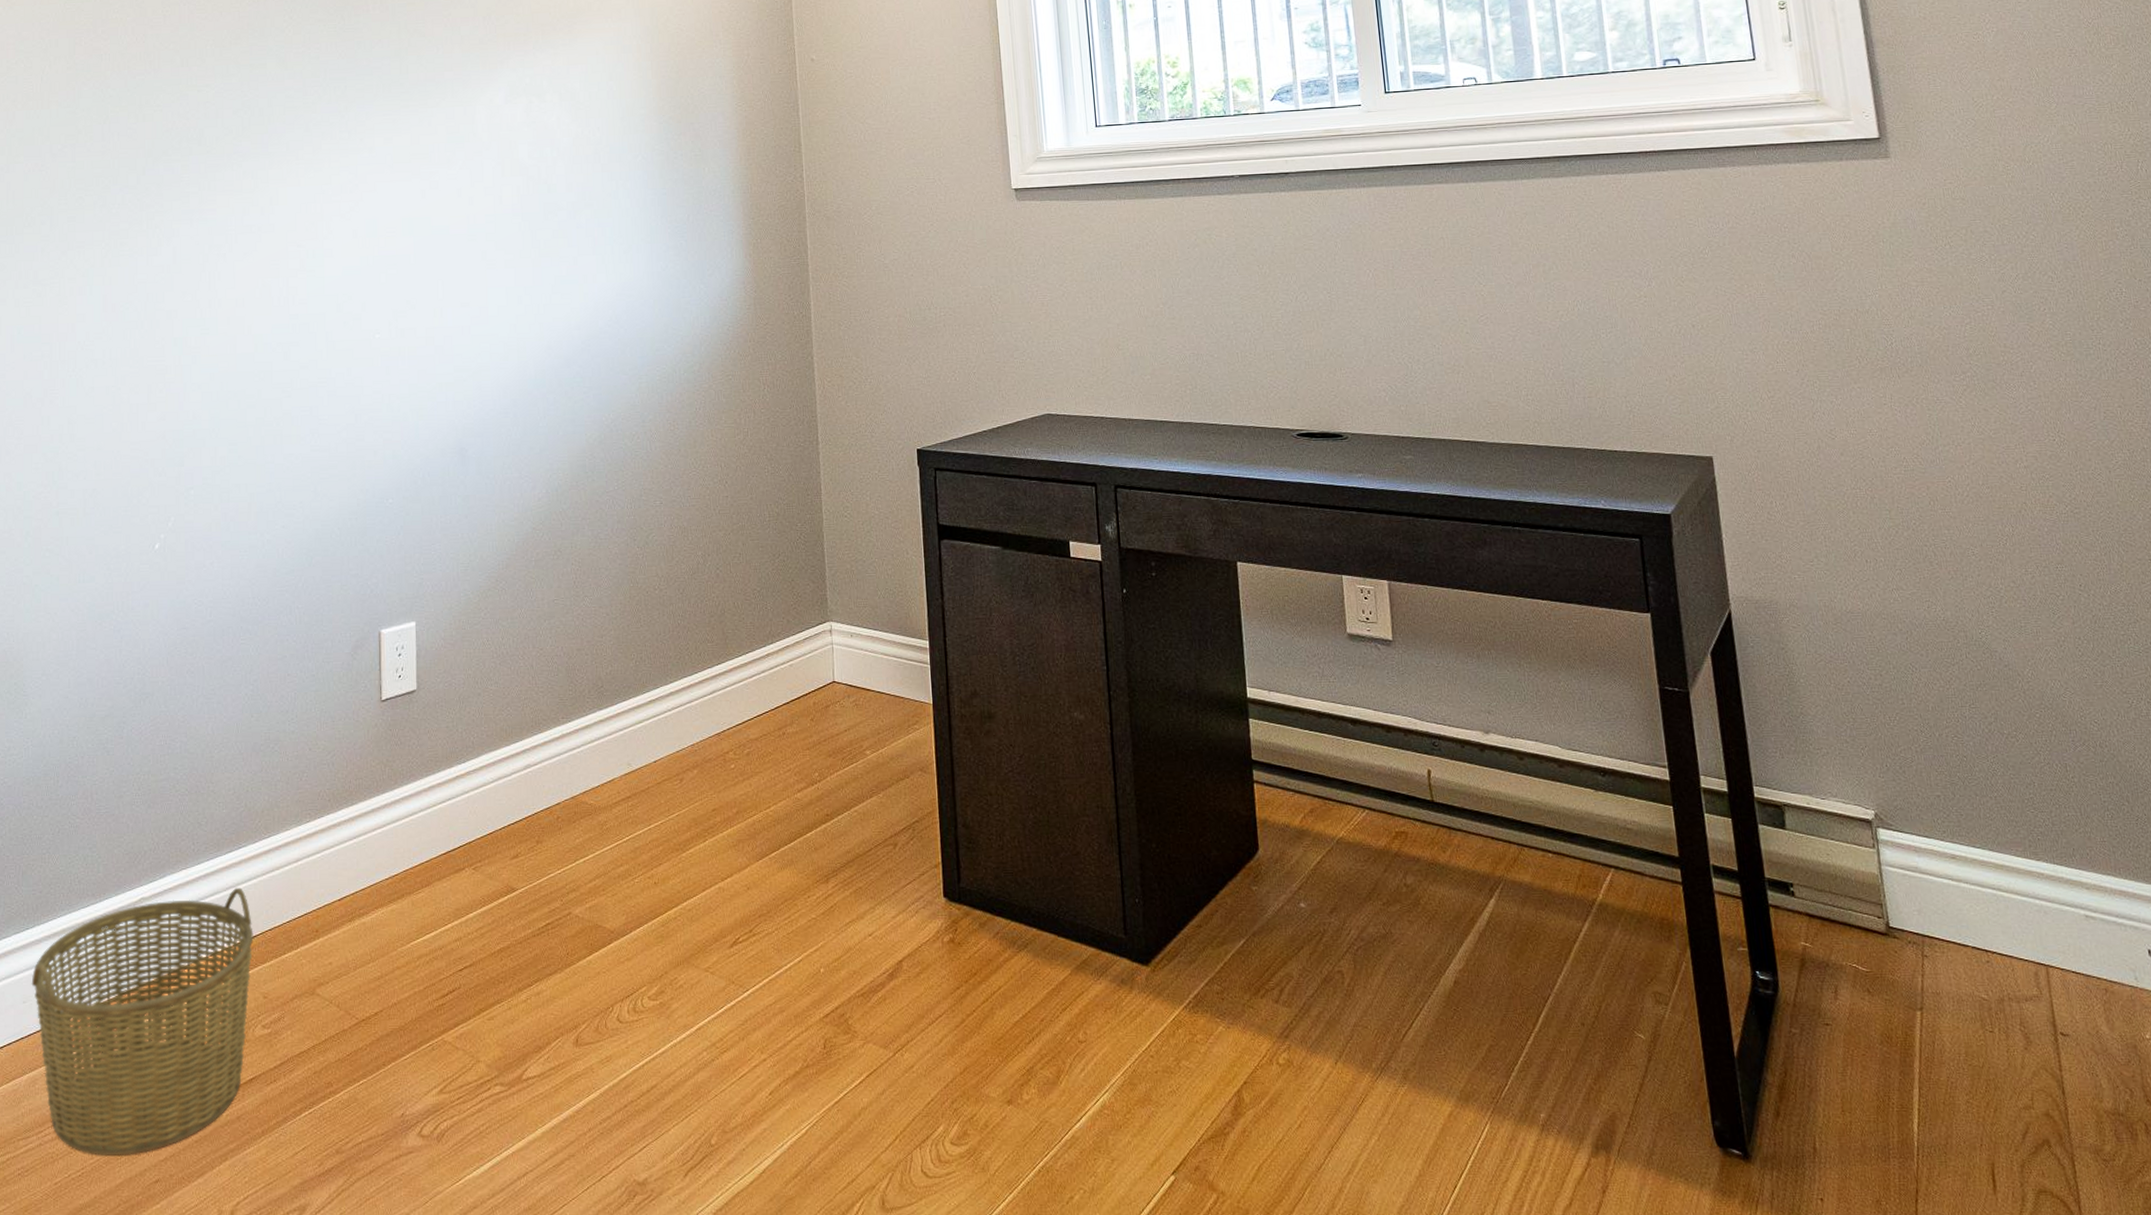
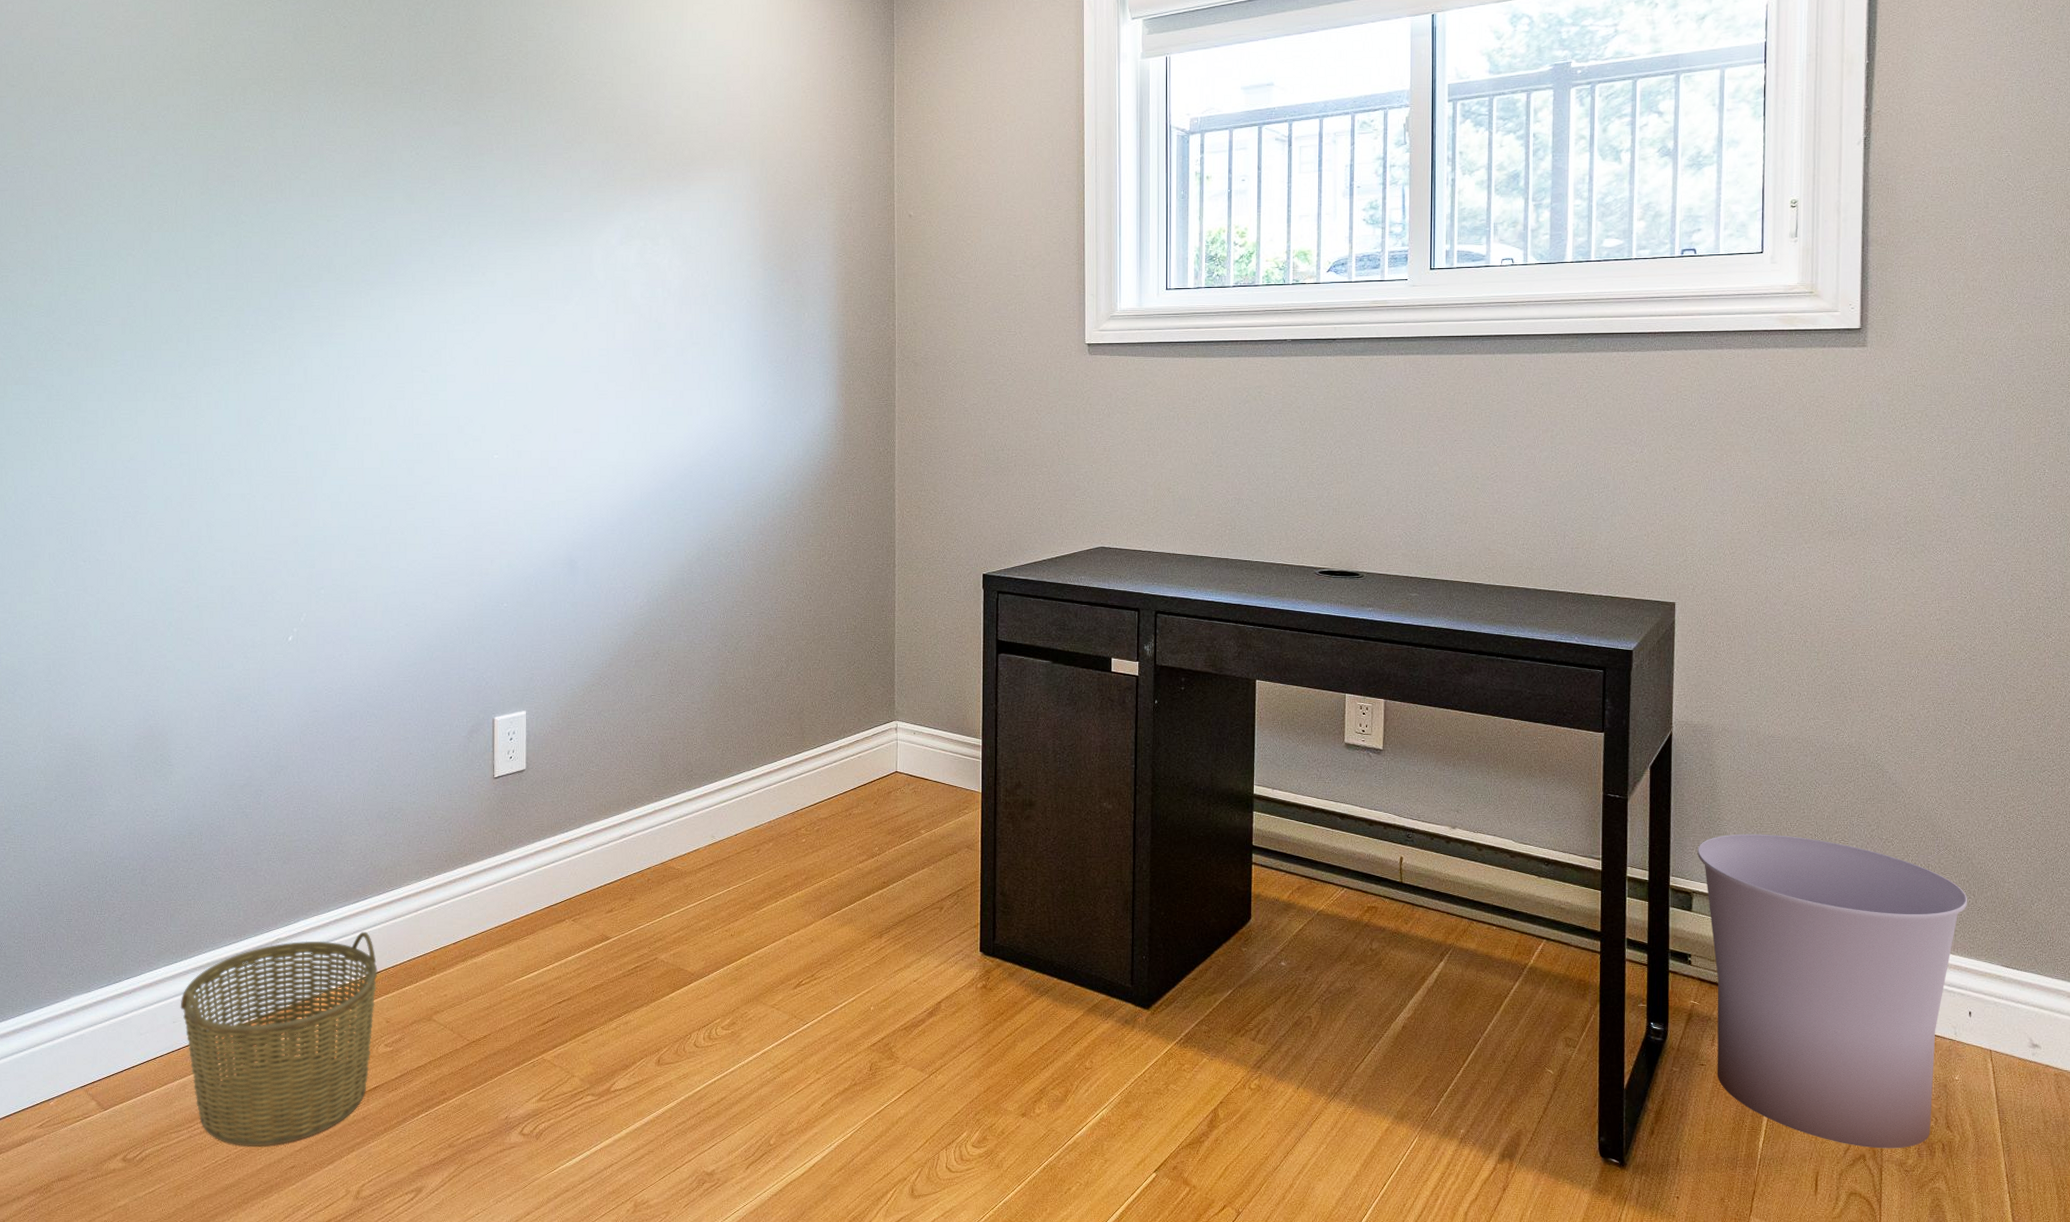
waste bin: none [1781,731,2127,1131] -> present [1697,833,1968,1149]

